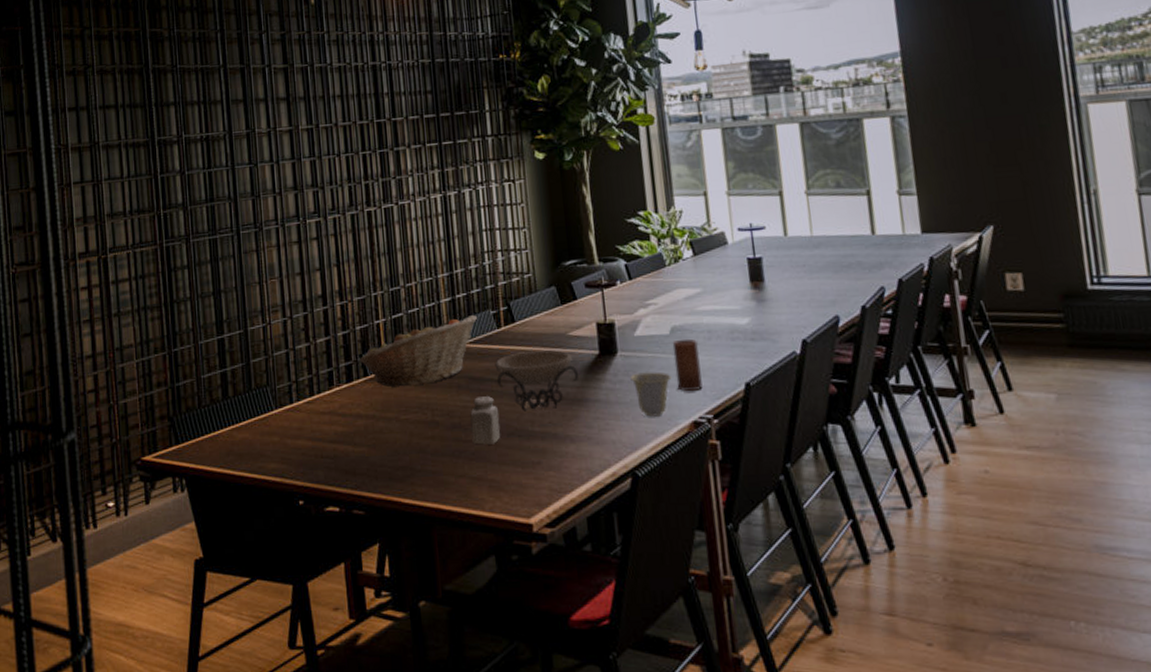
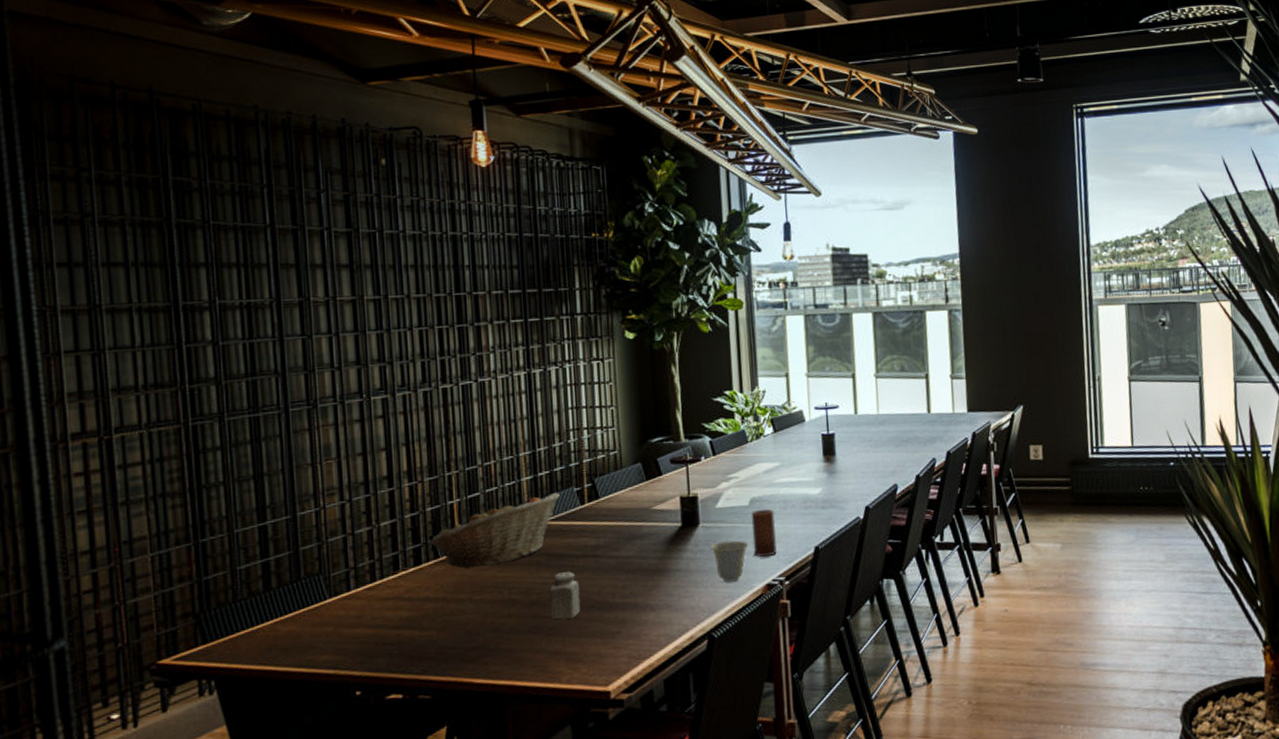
decorative bowl: present [495,350,579,412] -> none [577,524,662,585]

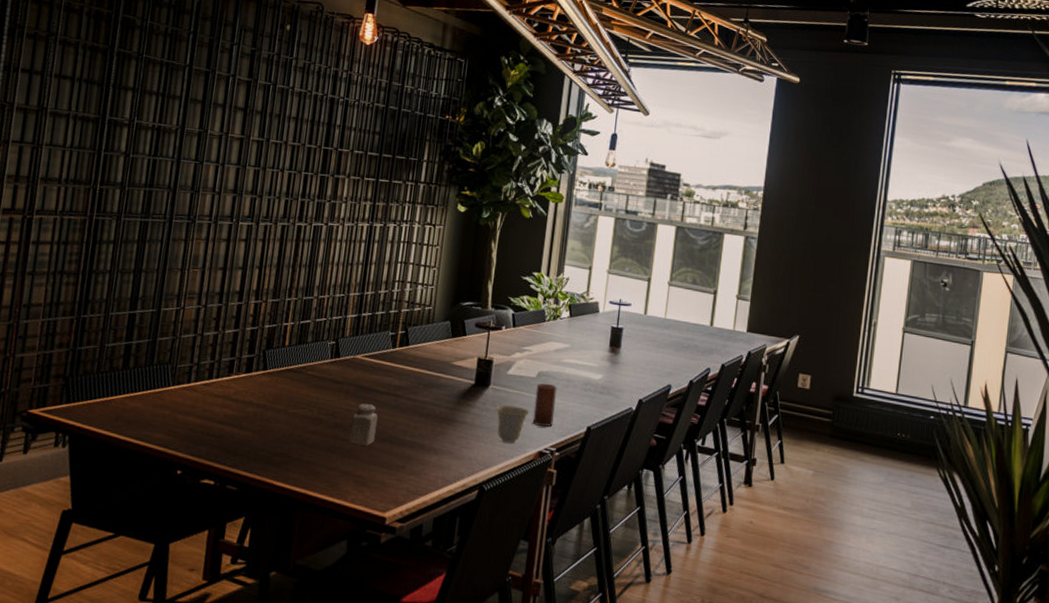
fruit basket: present [429,492,560,569] -> none [261,332,377,386]

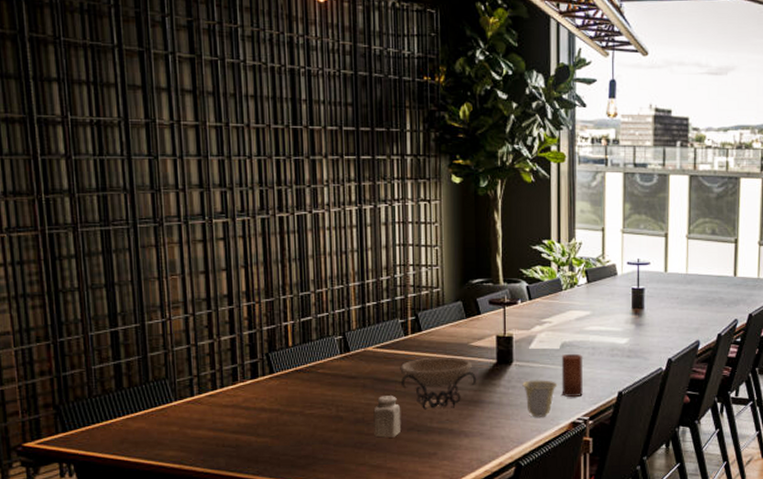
decorative bowl: none [382,371,454,424] -> present [400,357,477,410]

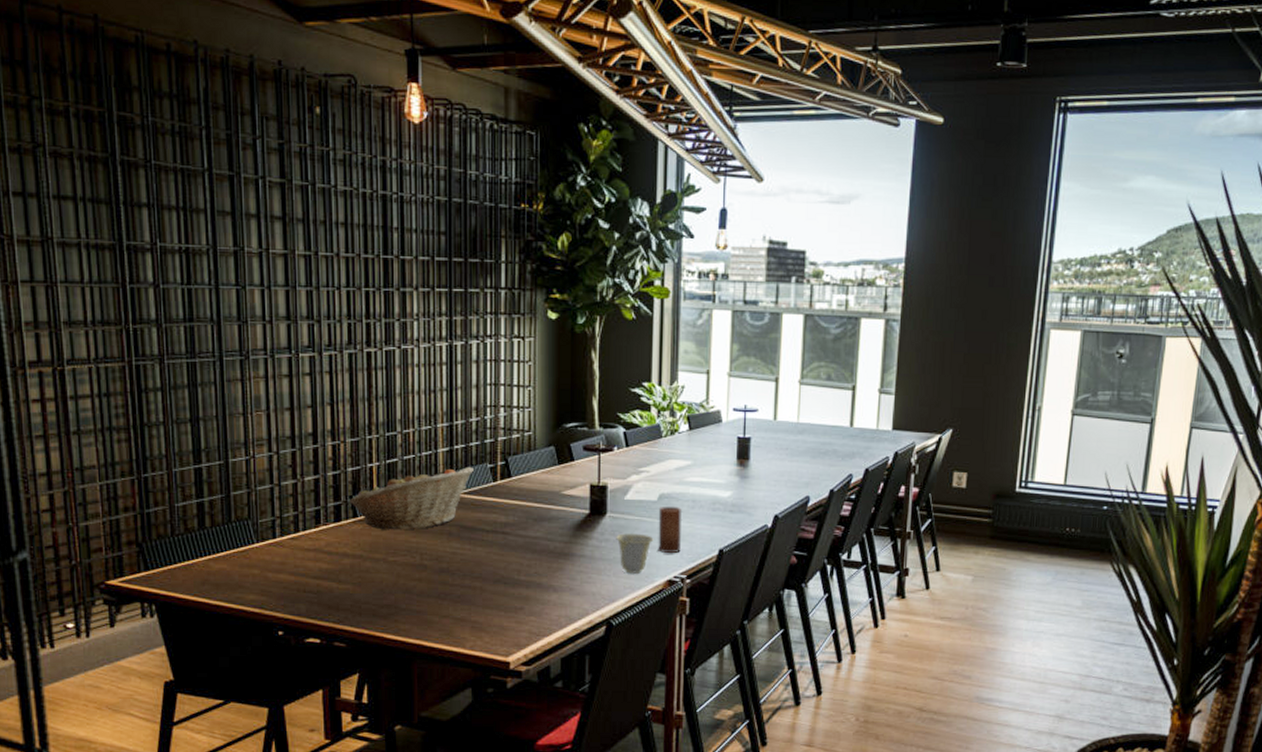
fruit basket: none [265,322,385,385] -> present [349,466,474,530]
salt shaker: present [373,396,401,438] -> none [459,545,488,589]
decorative bowl: present [400,357,477,410] -> none [487,505,568,562]

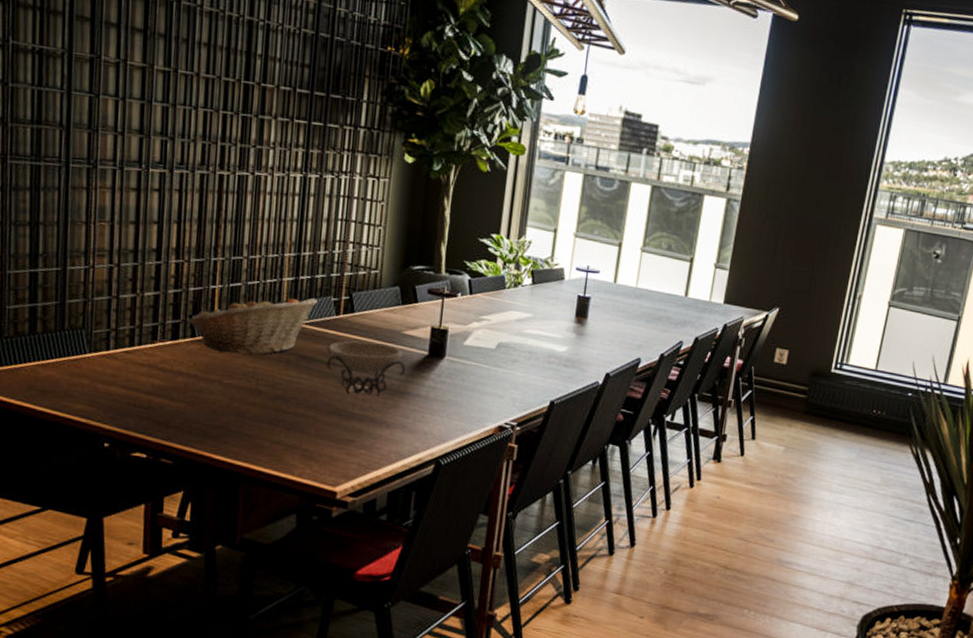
decorative bowl: none [487,505,568,562] -> present [327,340,406,396]
cup: present [616,533,654,574] -> none [452,377,489,417]
candle: present [658,506,683,553] -> none [491,354,518,401]

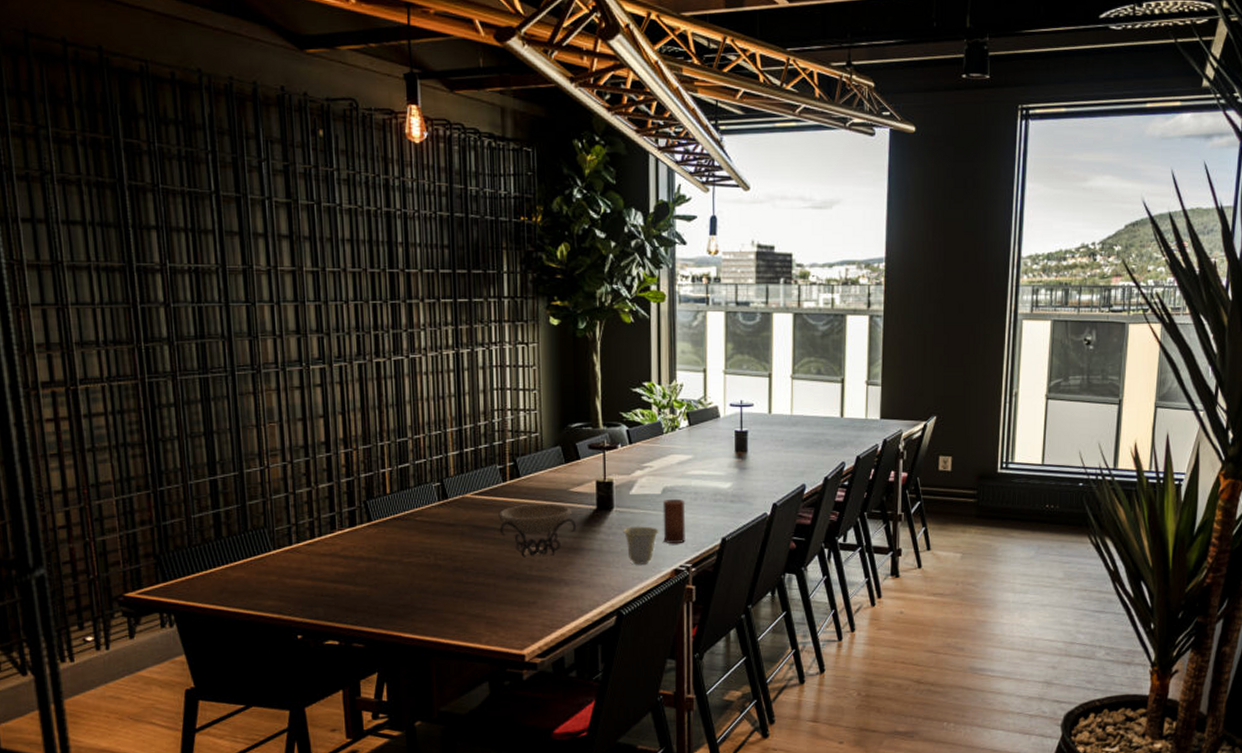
fruit basket: present [188,297,317,355] -> none [363,468,484,533]
cup: none [452,377,489,417] -> present [623,526,659,565]
candle: none [491,354,518,401] -> present [662,498,686,543]

